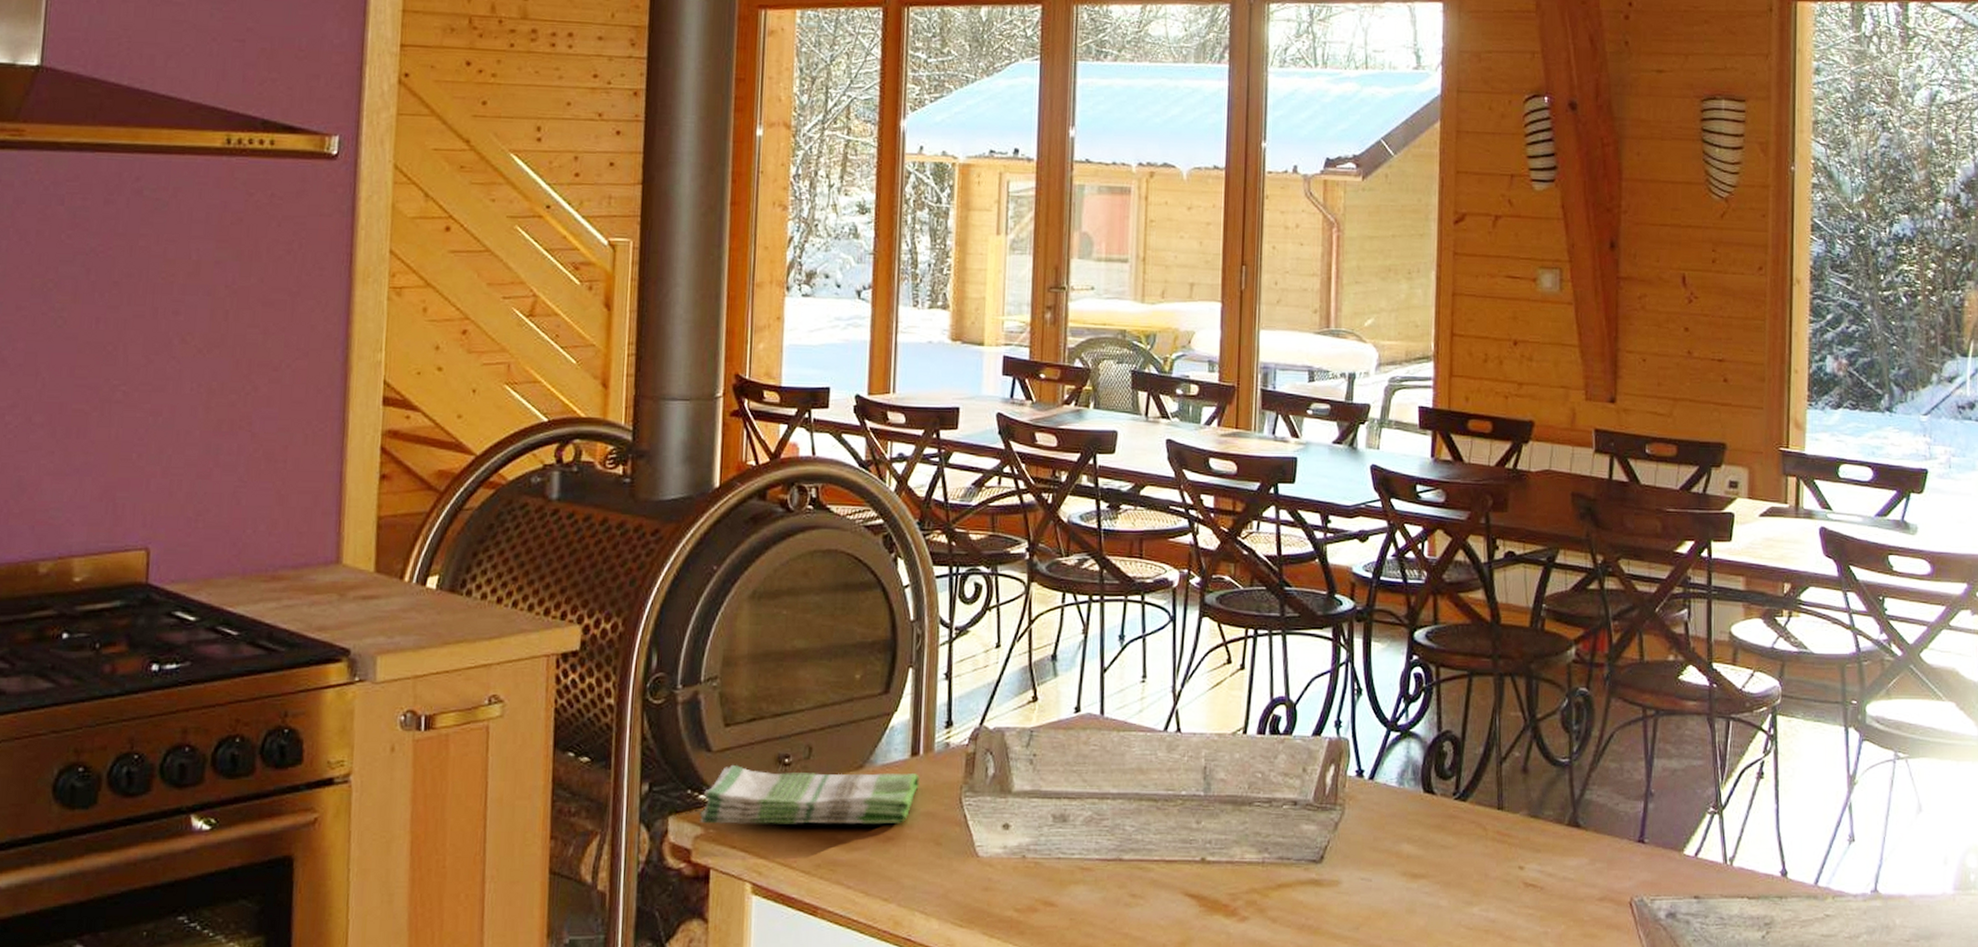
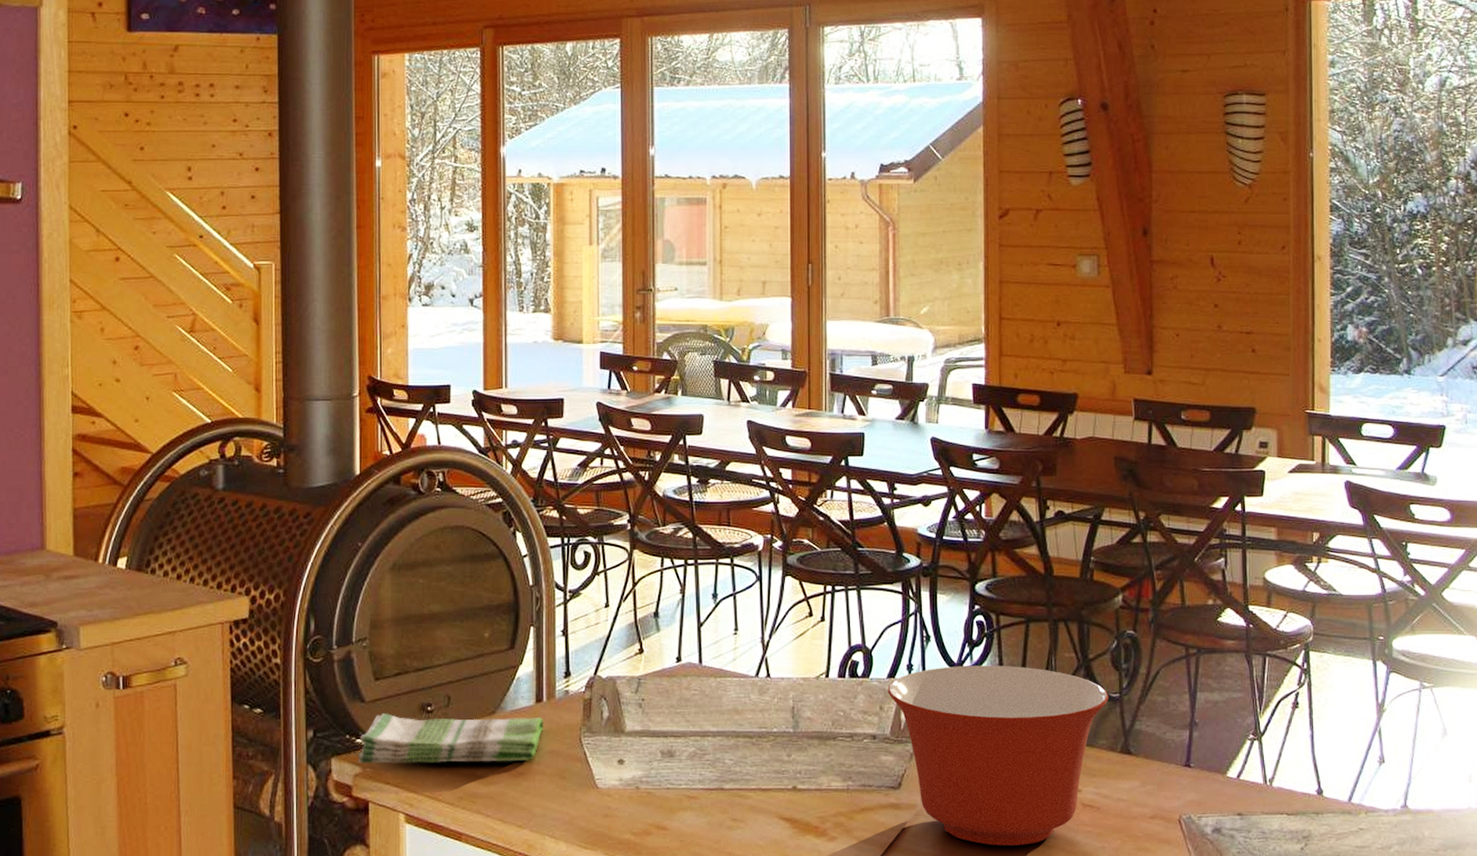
mixing bowl: none [1312,723,1557,930] -> present [887,665,1108,846]

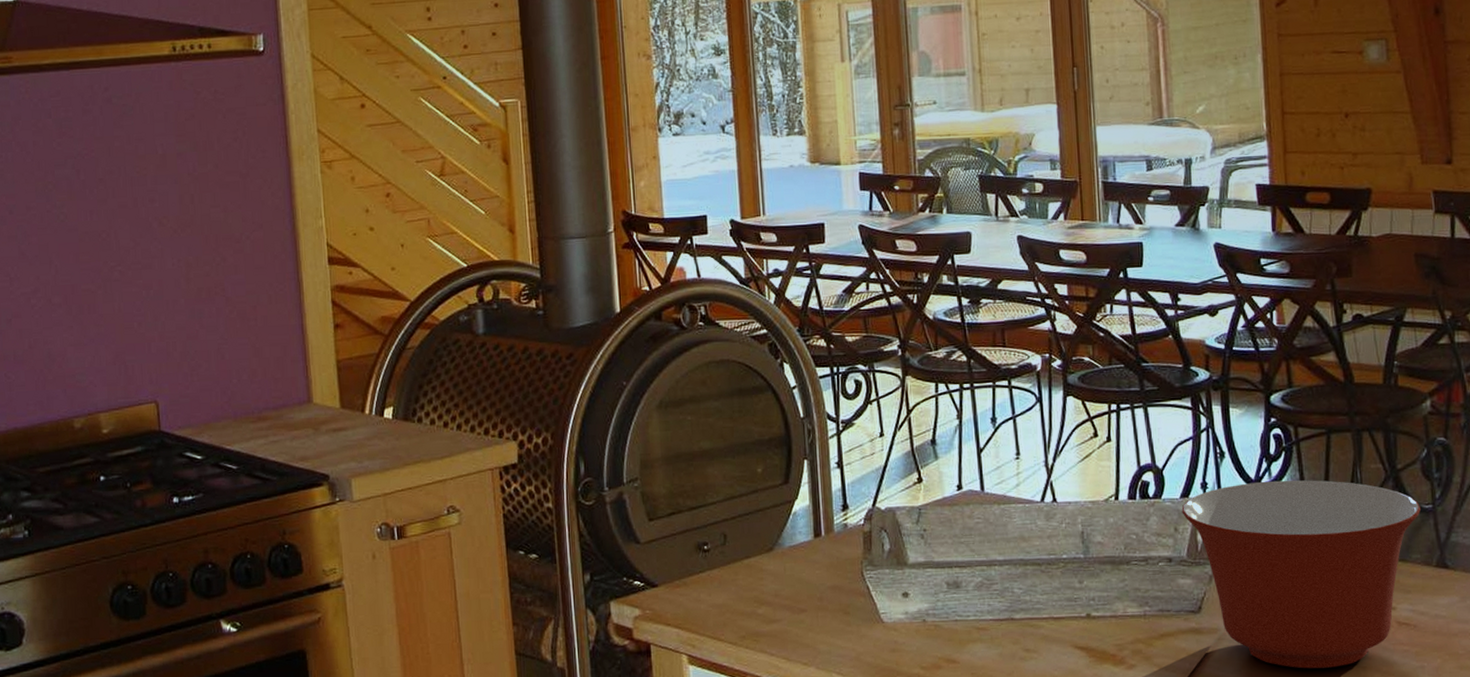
dish towel: present [357,712,545,764] -> none [635,552,825,606]

